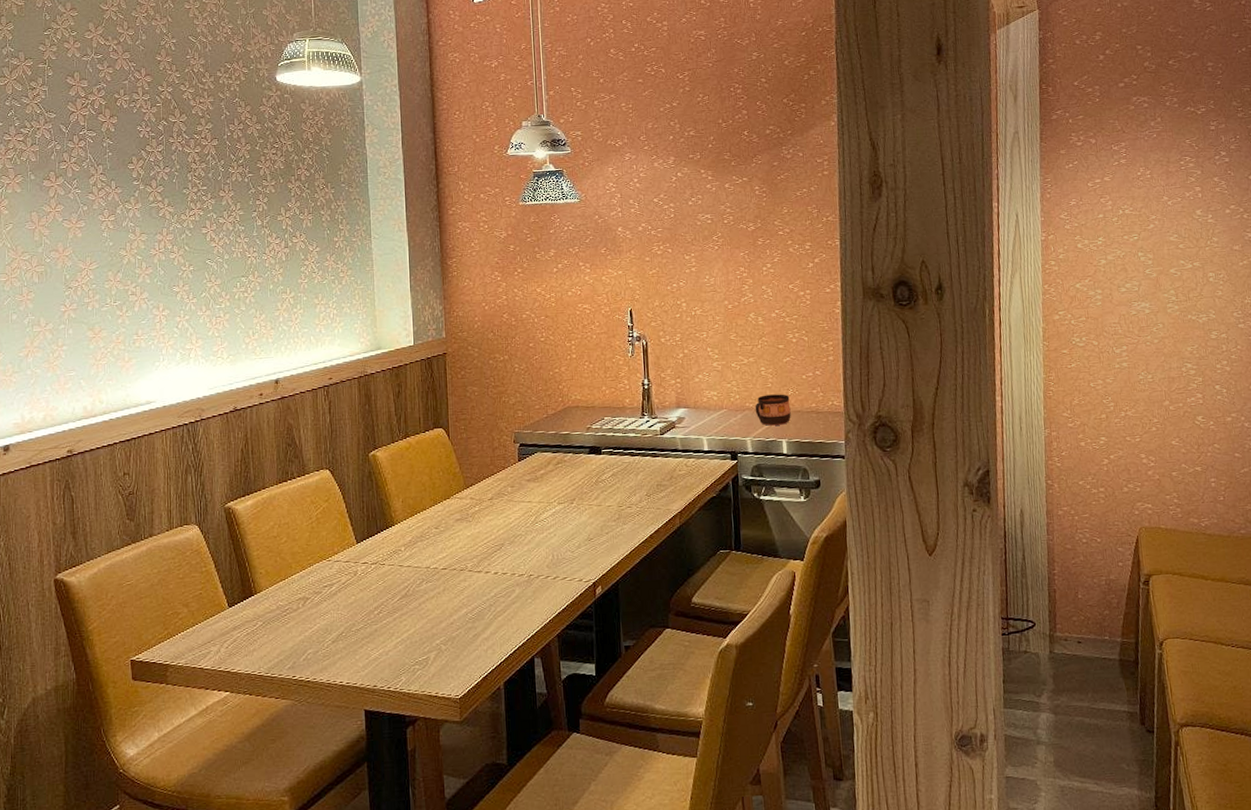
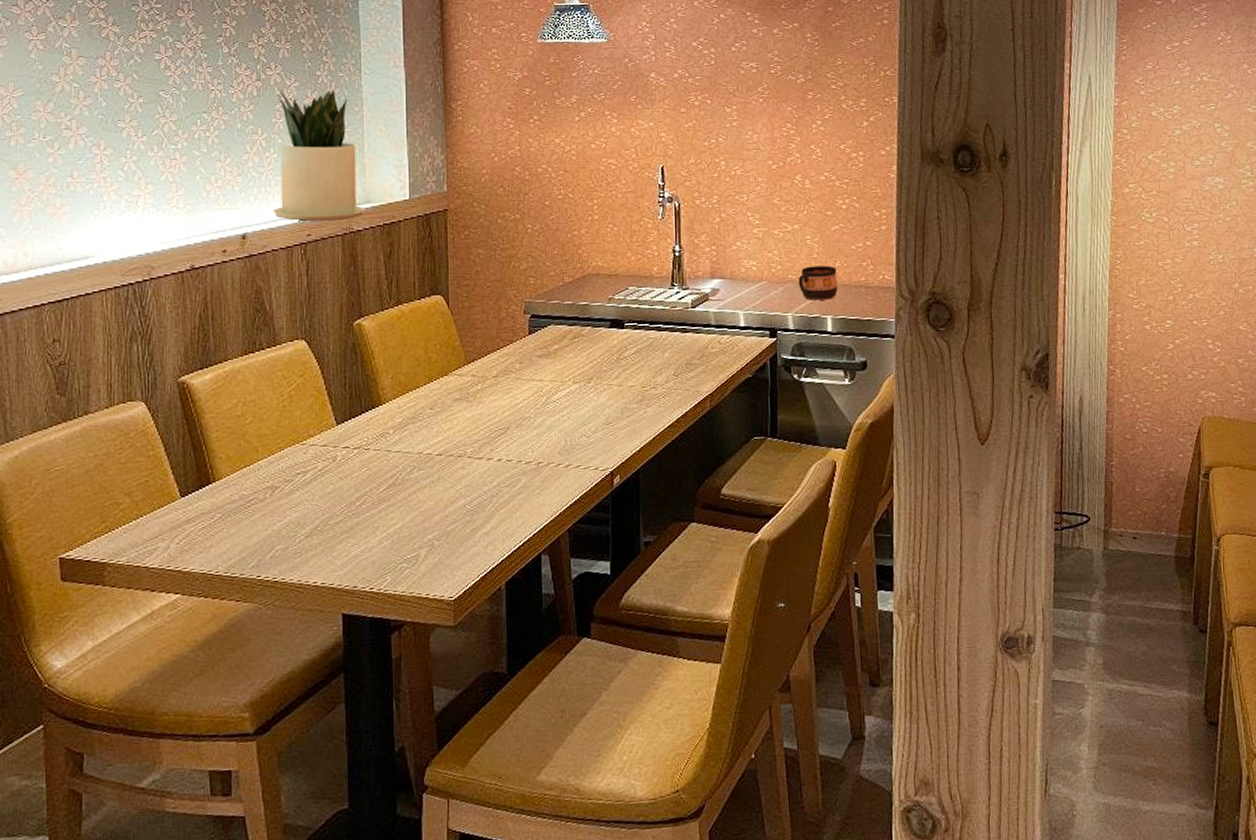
planter: none [300,253,377,368] -> present [272,89,365,222]

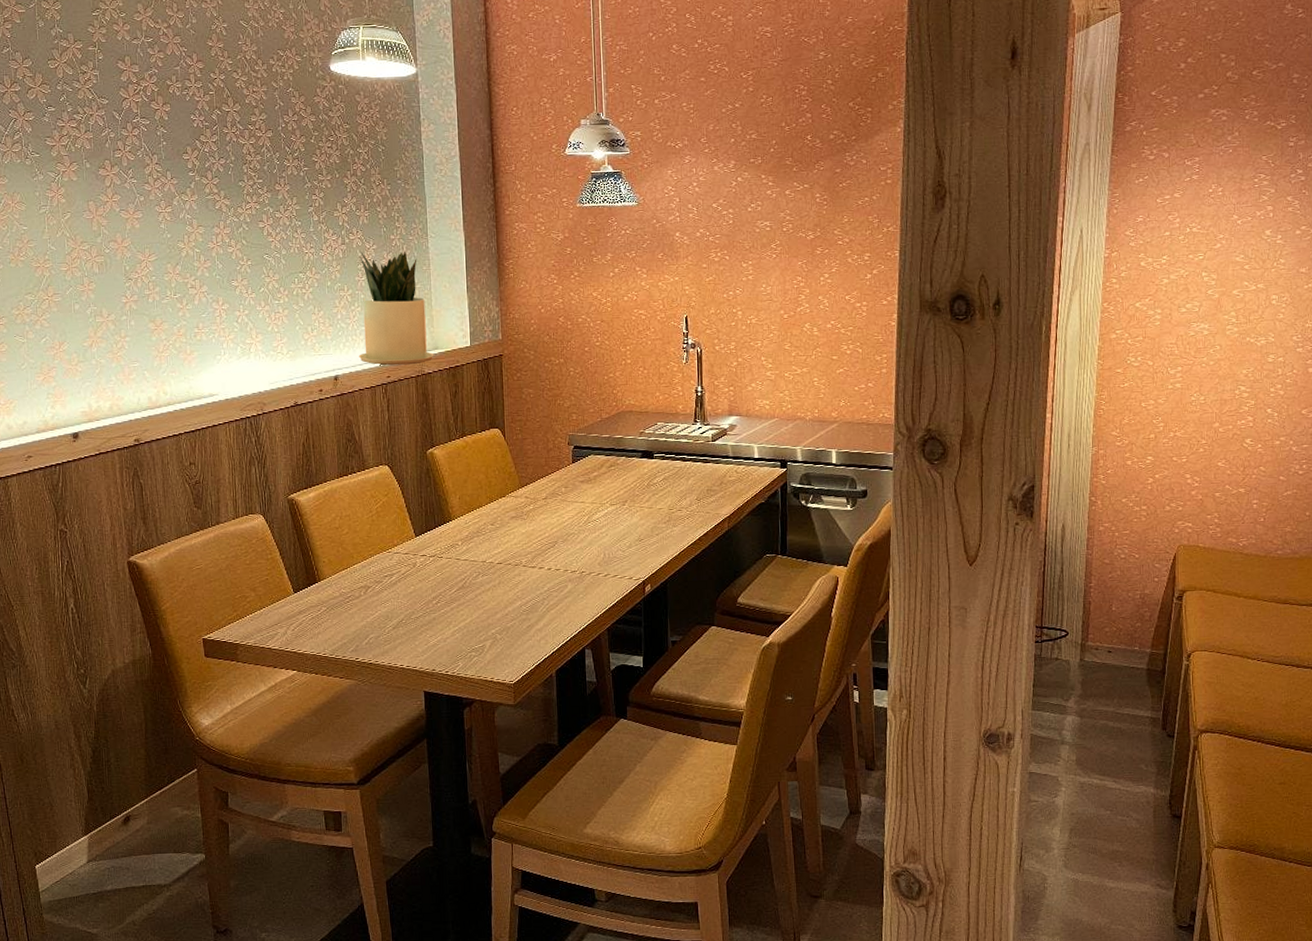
cup: present [798,265,838,301] -> none [806,405,842,436]

